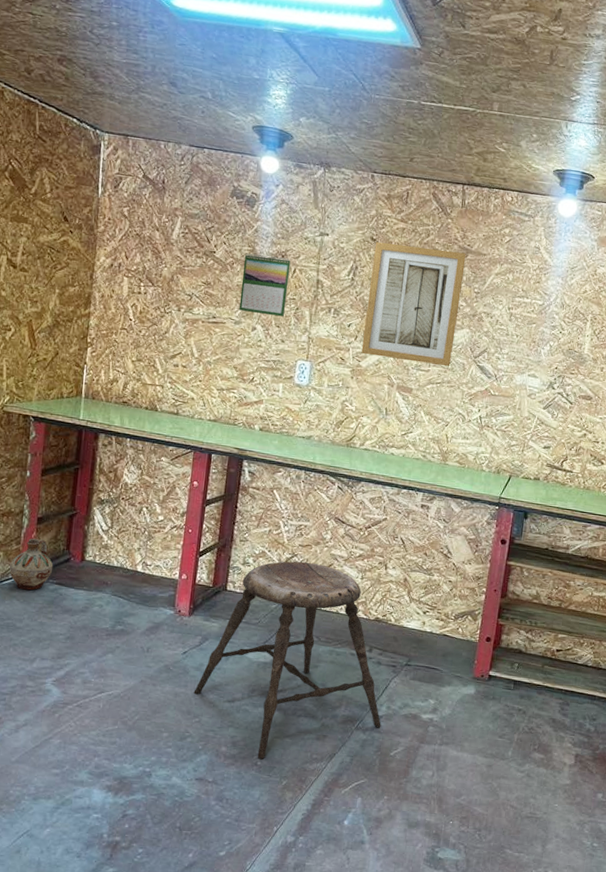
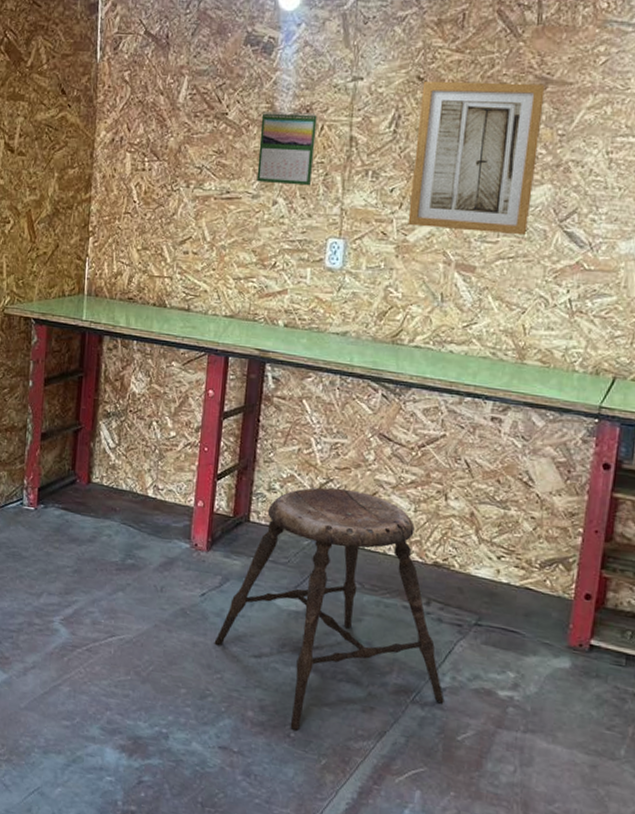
ceramic jug: present [9,539,54,591] -> none [14,457,59,516]

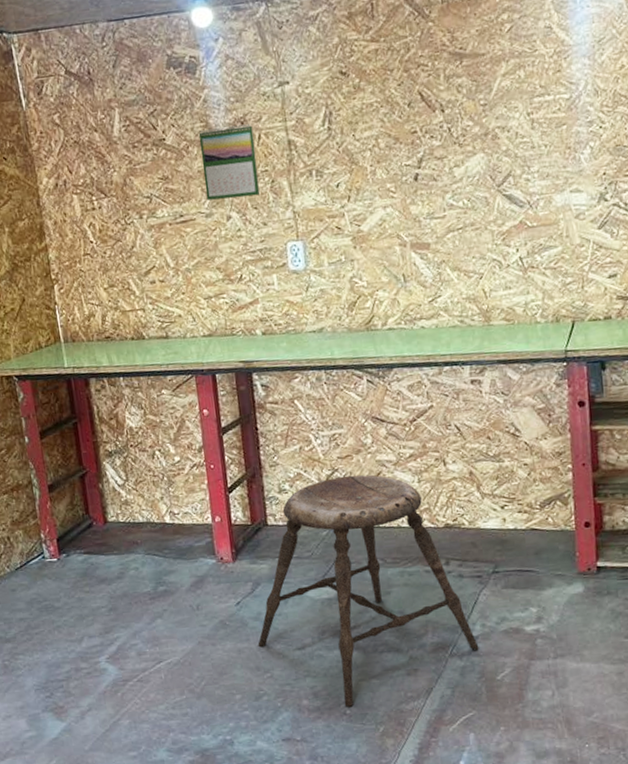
wall art: present [407,81,545,236] -> none [346,59,470,217]

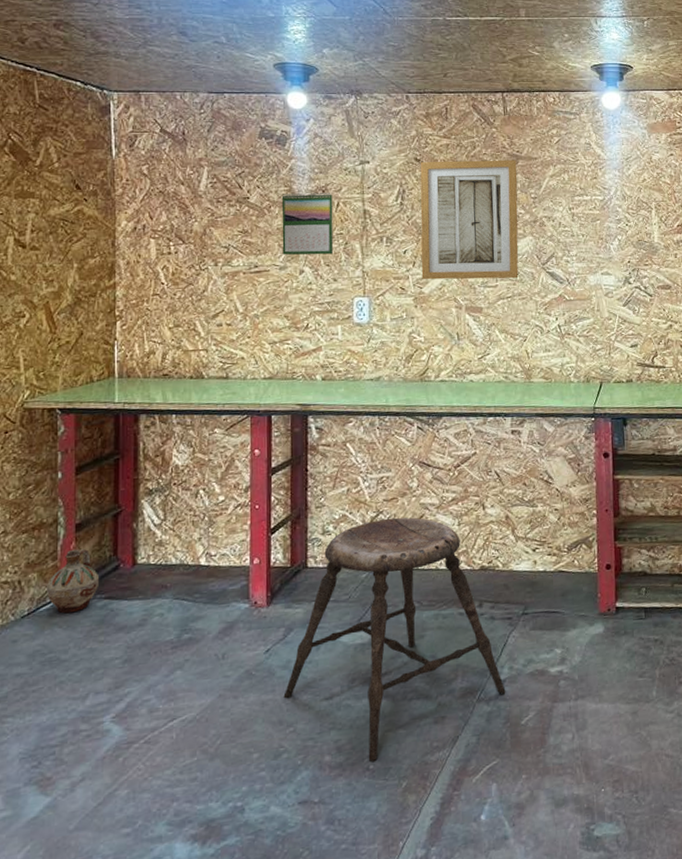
ceramic jug: none [32,508,78,567] -> present [47,549,100,614]
wall art: none [346,59,470,217] -> present [420,159,519,280]

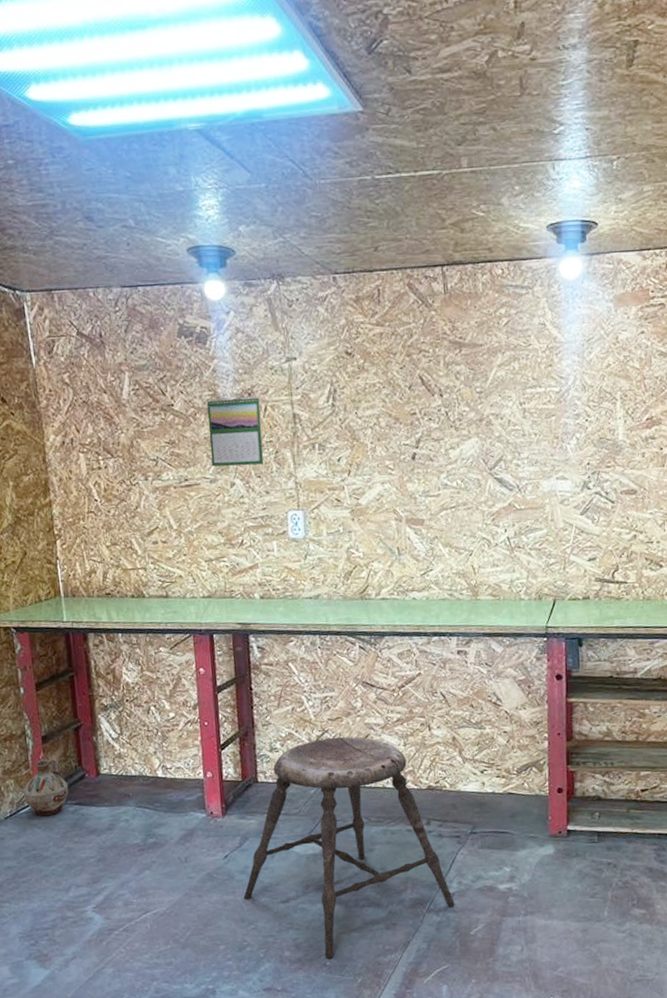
wall art: present [420,159,519,280] -> none [351,347,463,490]

